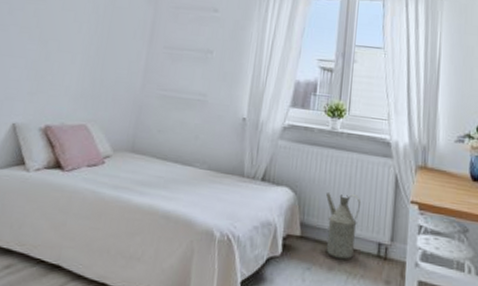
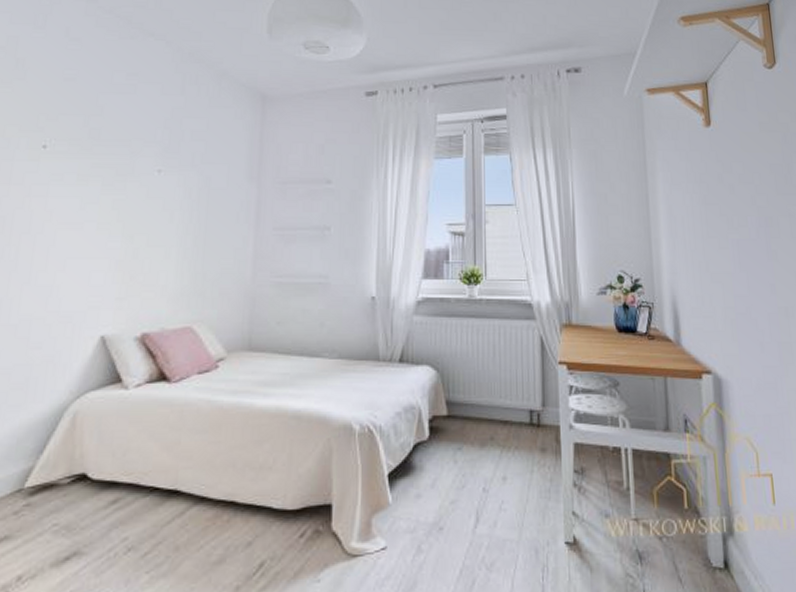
watering can: present [326,193,361,260] -> none [471,363,507,434]

